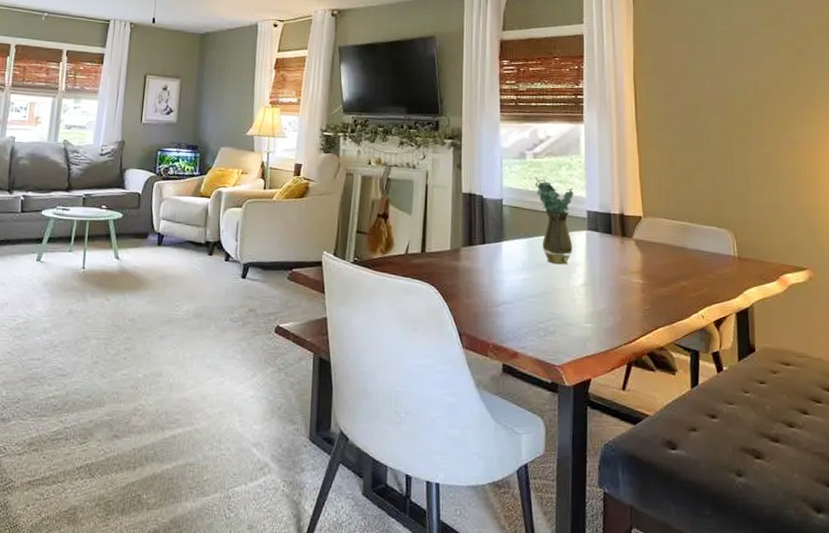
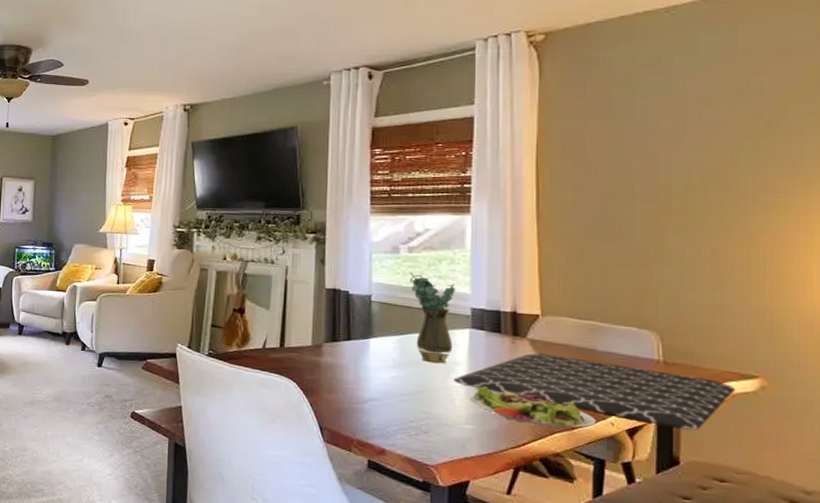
placemat: none [574,252,792,320] -> present [453,353,736,431]
salad plate: none [588,286,690,323] -> present [469,386,596,429]

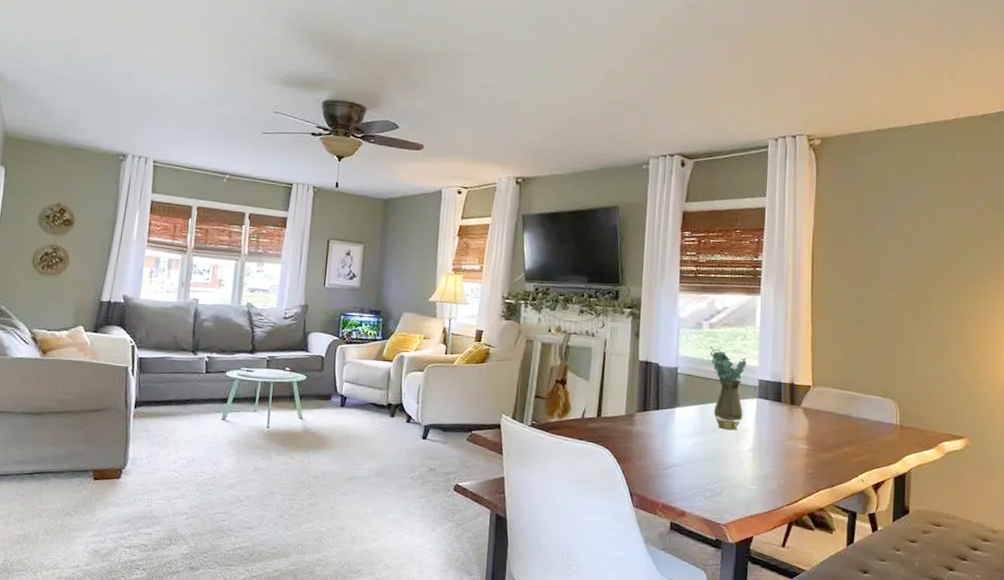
placemat: present [453,353,736,431] -> none [743,419,949,484]
salad plate: present [469,386,596,429] -> none [755,450,851,486]

